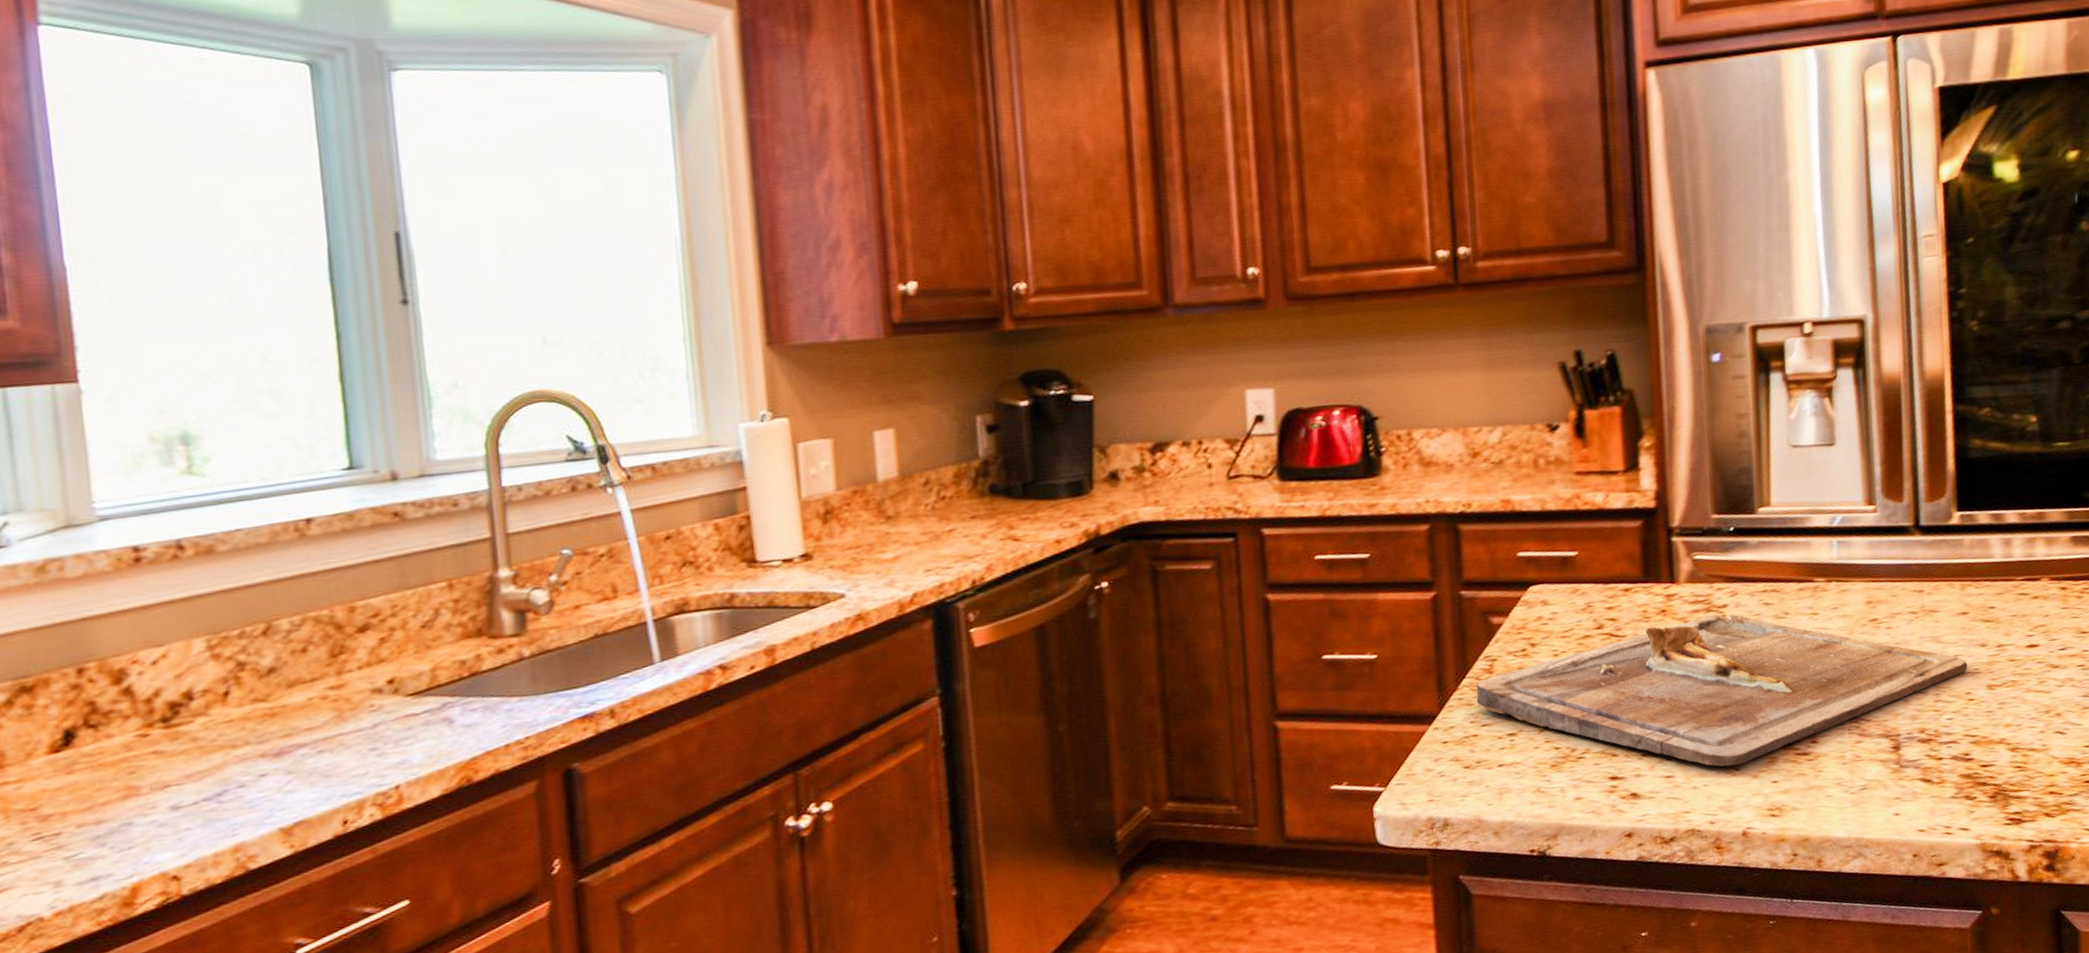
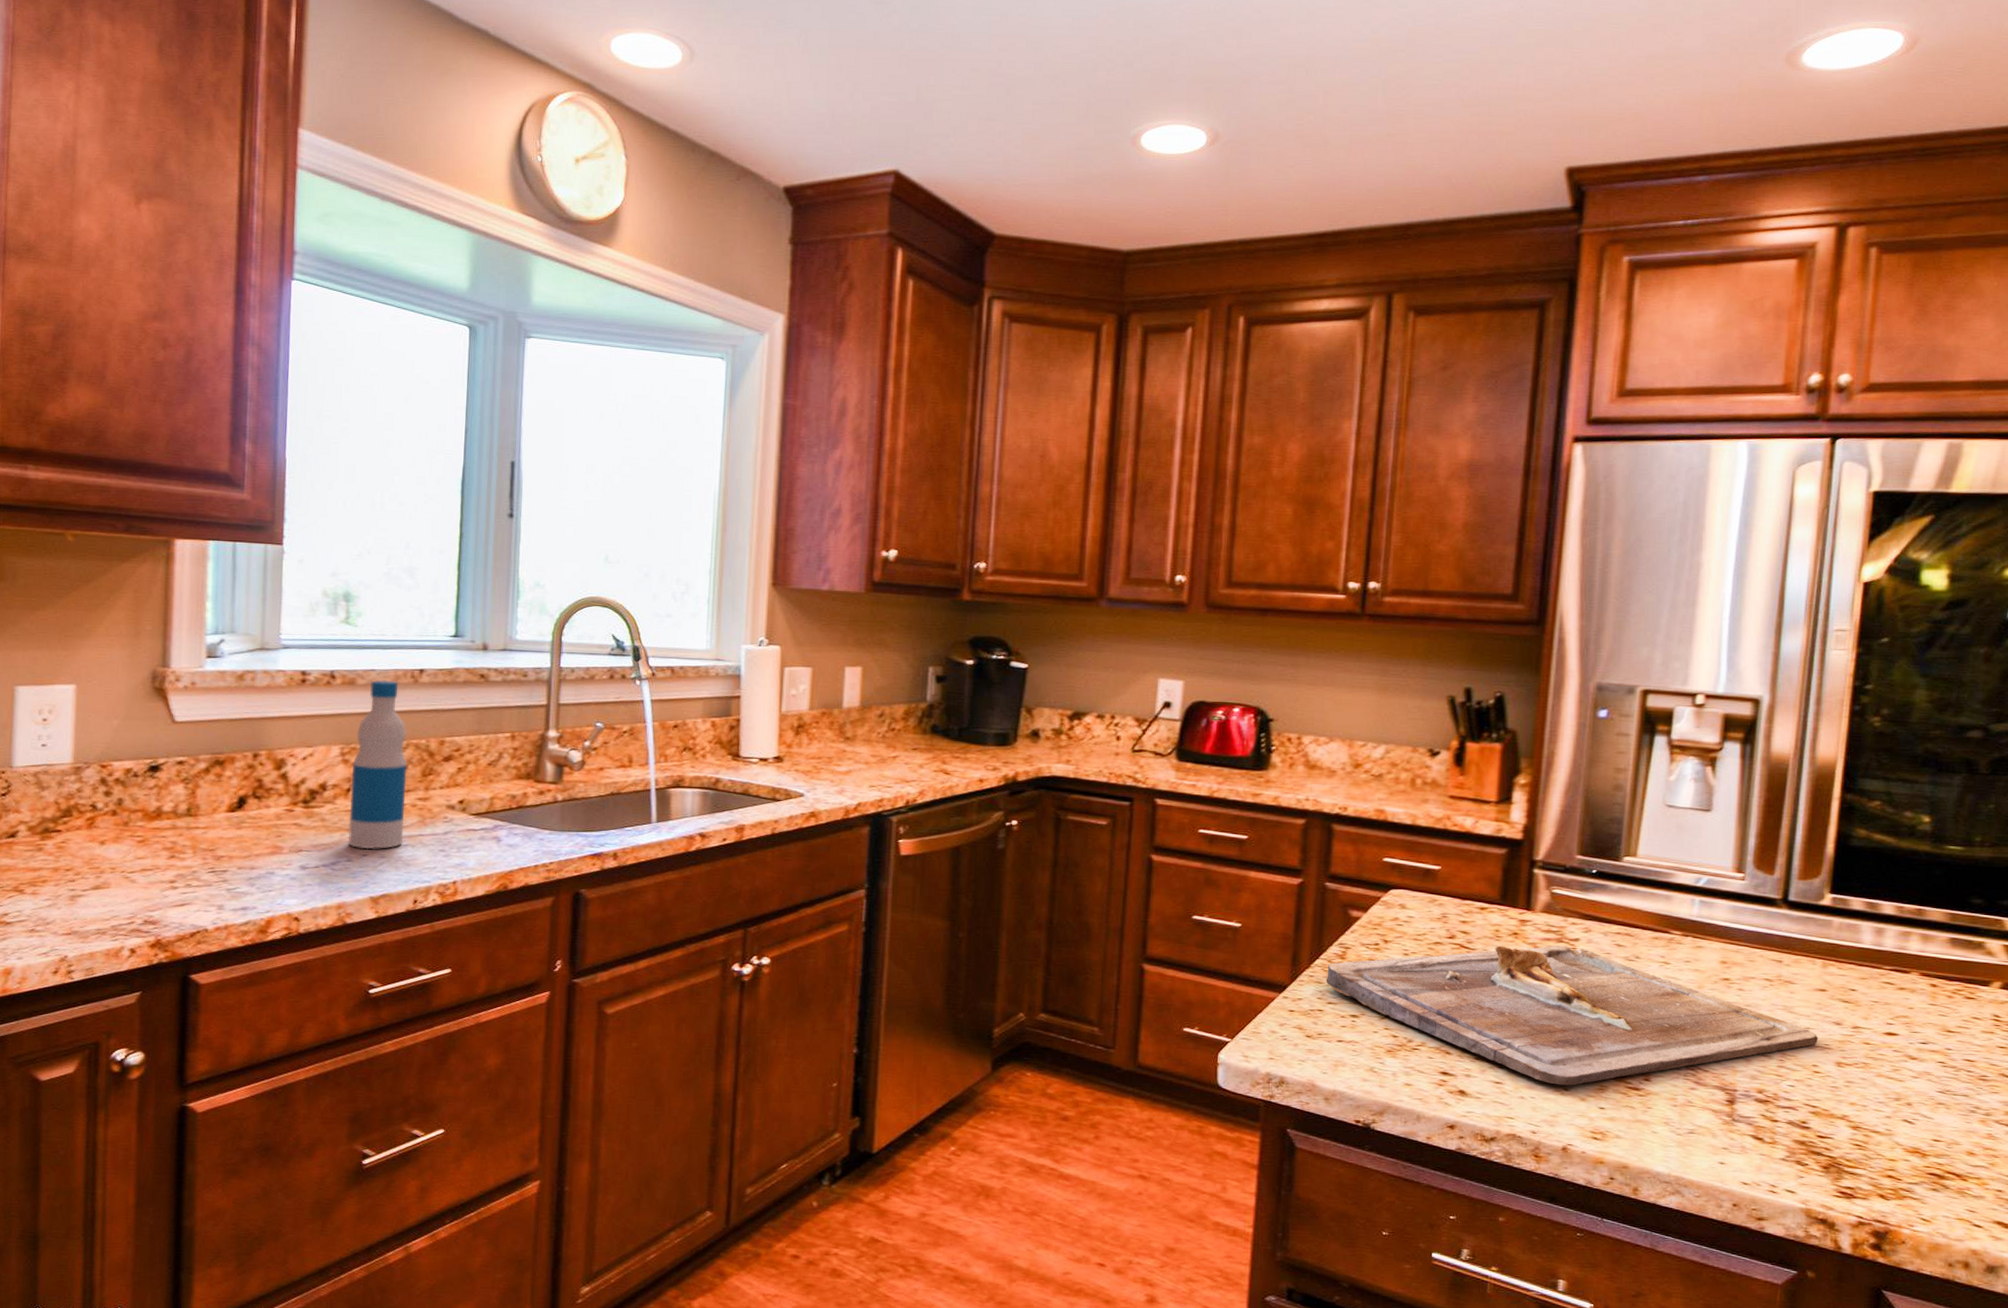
bottle: none [226,539,315,769] -> present [348,680,408,850]

